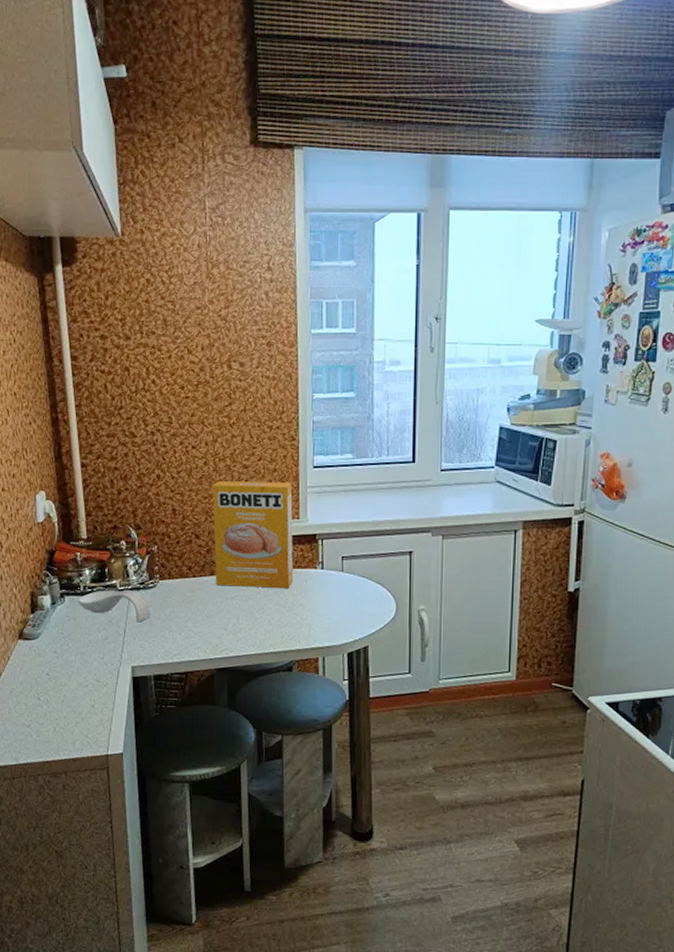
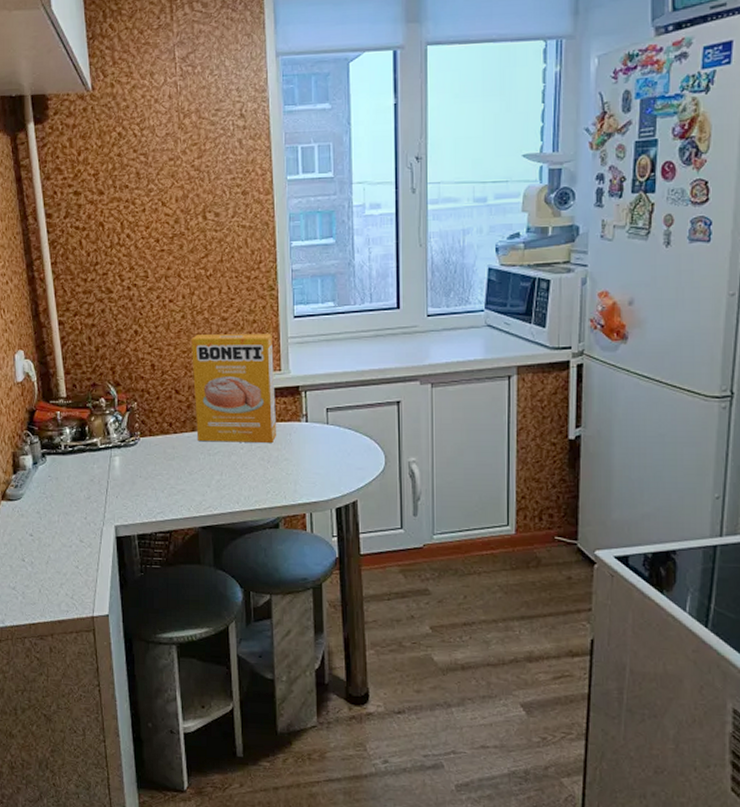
spoon rest: present [78,589,150,623] -> none [59,447,132,481]

